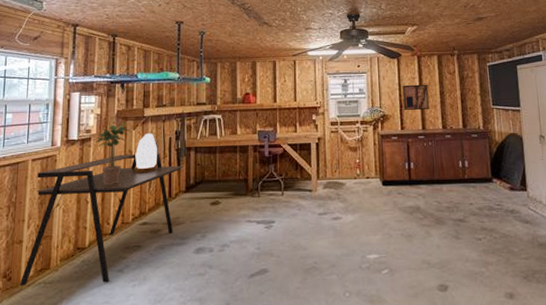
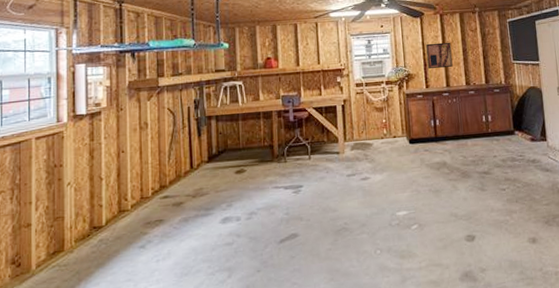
desk: present [19,153,183,286] -> none [30,123,204,271]
potted plant: present [94,123,131,184] -> none [104,94,146,159]
table lamp: present [134,133,157,174] -> none [151,103,176,146]

